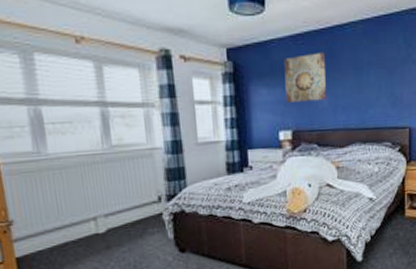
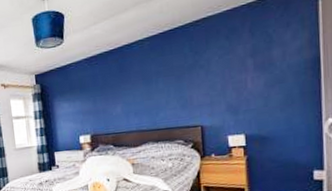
wall art: present [284,52,326,102] -> none [81,68,119,112]

